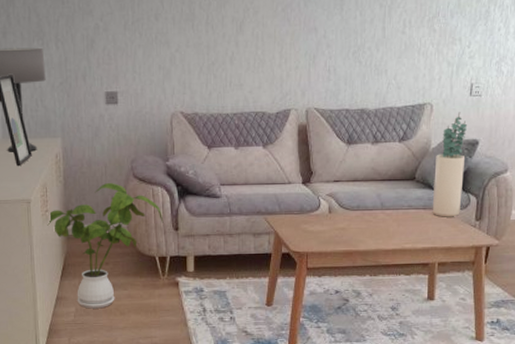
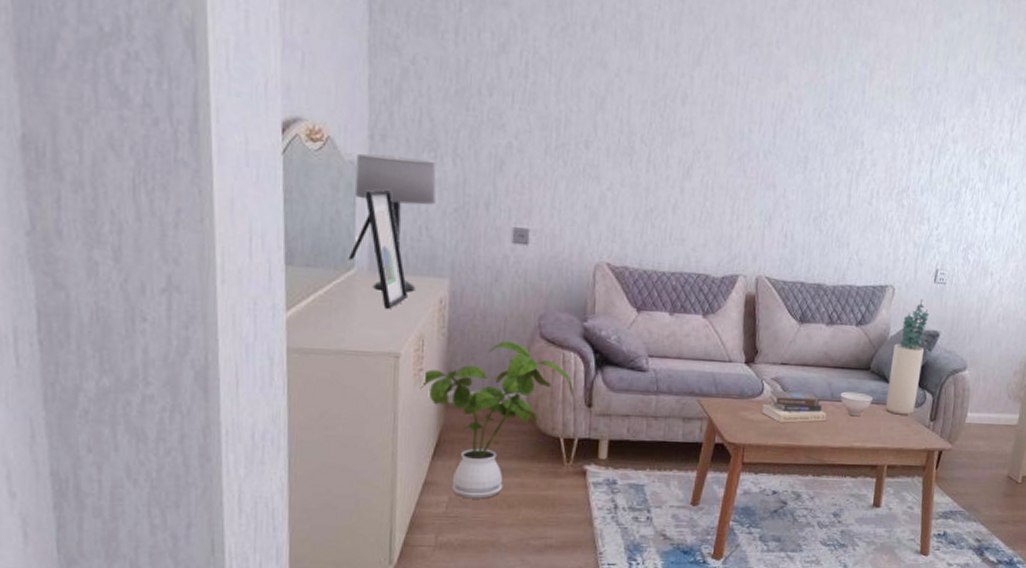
books: none [320,203,378,232] -> present [761,390,826,423]
bowl: none [389,200,420,222] -> present [840,391,873,417]

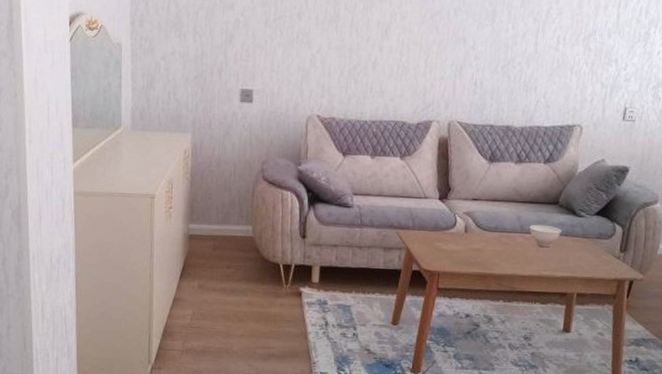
picture frame: present [348,188,408,310] -> none [116,63,160,160]
table lamp: present [354,153,436,291] -> none [120,36,181,145]
house plant: present [420,341,574,499] -> none [170,184,291,314]
books: present [761,390,826,423] -> none [454,223,516,253]
vase: present [885,299,930,416] -> none [574,136,619,247]

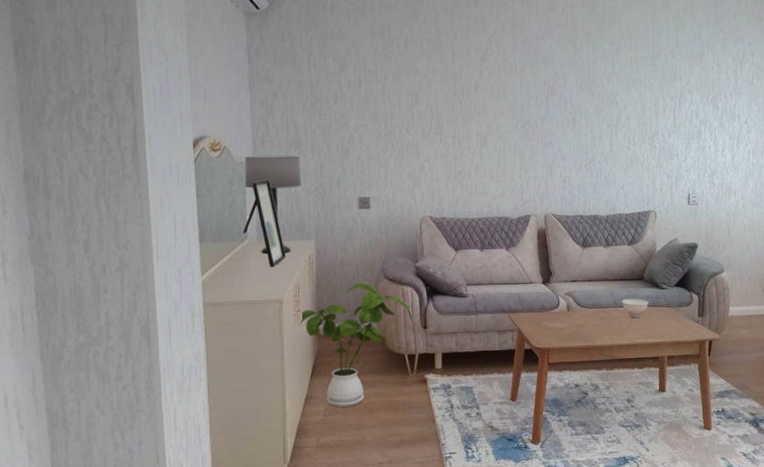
picture frame: none [116,63,160,160] -> present [243,179,286,268]
table lamp: none [120,36,181,145] -> present [244,154,301,254]
house plant: none [170,184,291,314] -> present [299,283,413,408]

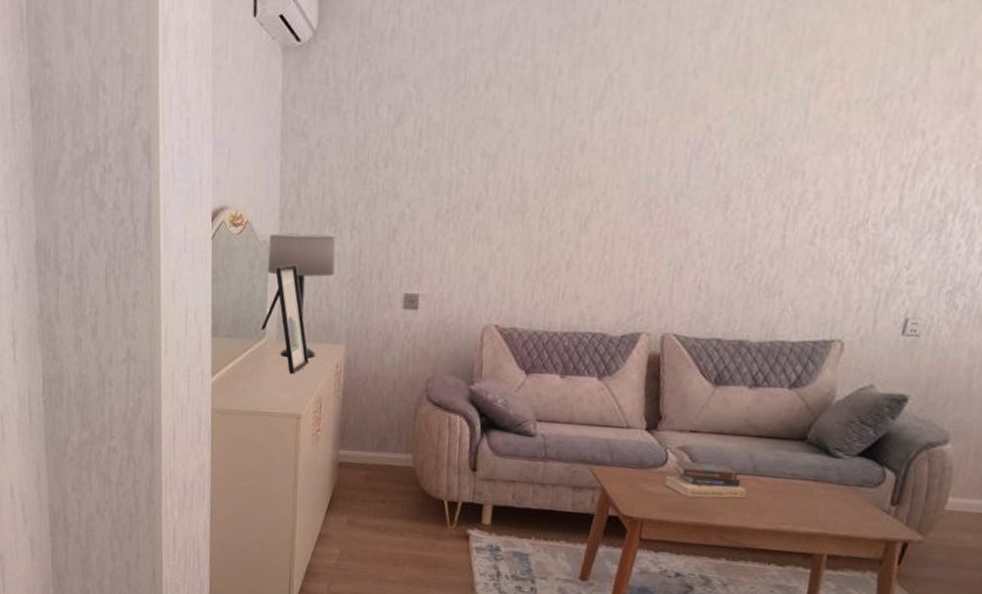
house plant: present [299,283,413,408] -> none [317,404,459,555]
books: none [559,301,612,328] -> present [664,460,746,499]
bowl: present [621,298,649,318] -> none [764,465,810,495]

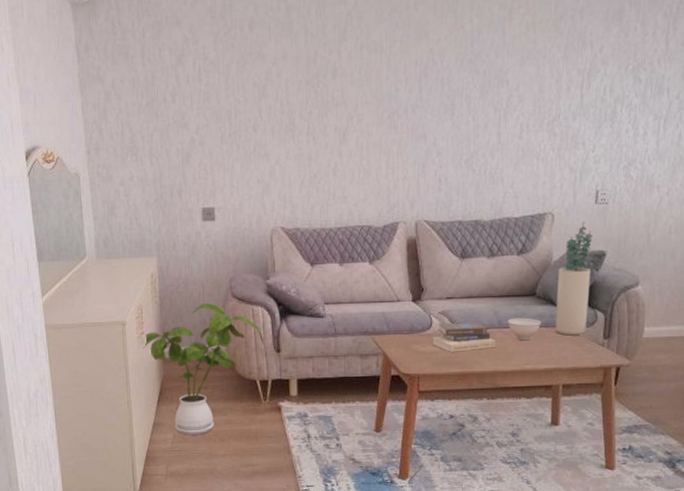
picture frame: present [261,264,309,375] -> none [81,191,127,288]
table lamp: present [267,232,336,357] -> none [80,163,140,273]
house plant: none [317,404,459,555] -> present [143,303,265,435]
bowl: none [764,465,810,495] -> present [507,317,541,341]
vase: none [826,355,894,497] -> present [555,221,594,336]

